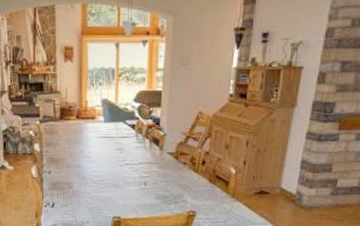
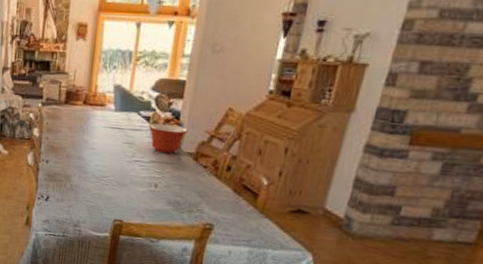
mixing bowl: none [135,130,167,154] -> present [149,123,188,153]

